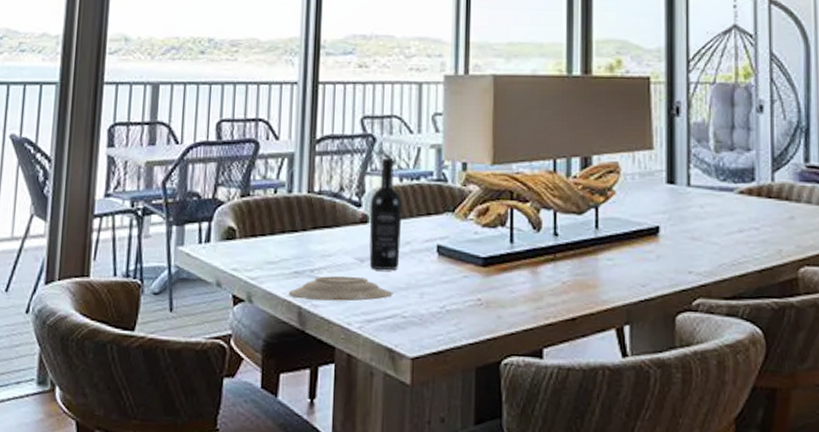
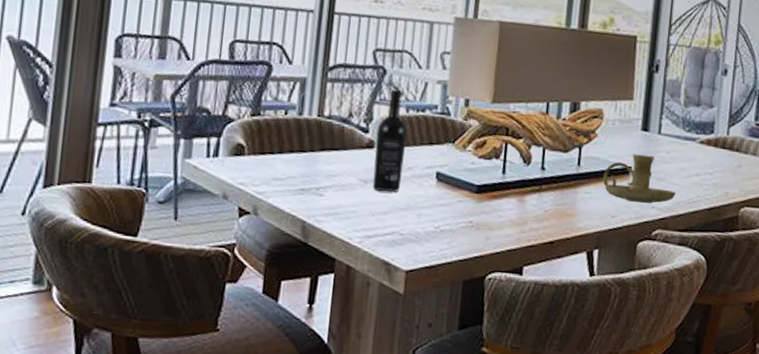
plate: present [288,276,393,302] -> none [293,194,393,219]
candle holder: none [626,211,716,268] -> present [603,154,676,203]

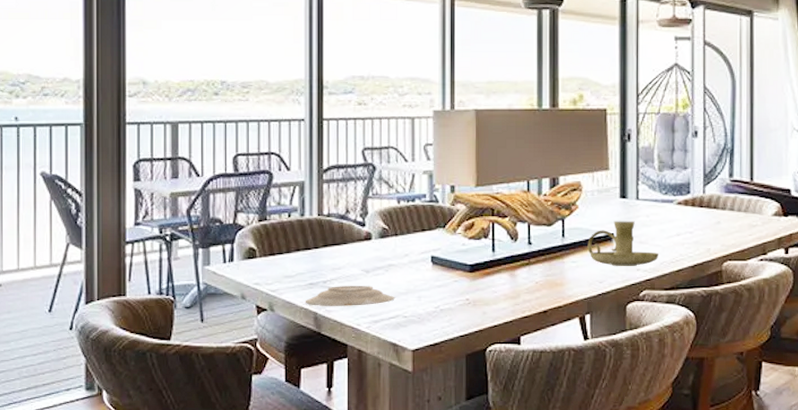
plate: none [293,194,393,219] -> present [305,286,395,306]
wine bottle: present [372,90,408,192] -> none [373,184,401,278]

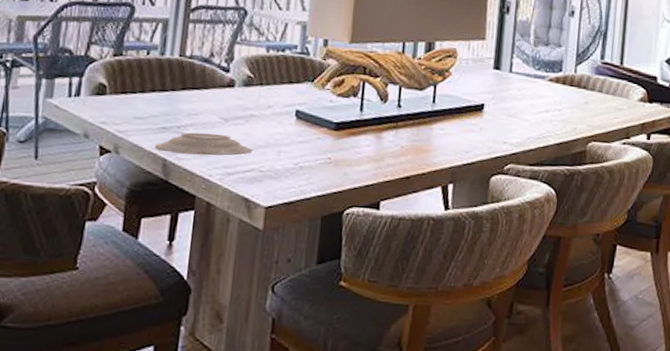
candle holder: present [587,221,658,266] -> none [457,91,526,139]

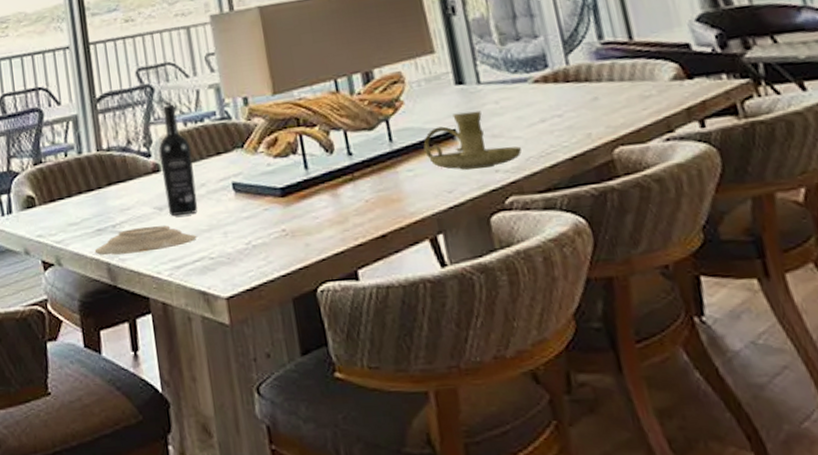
wine bottle: none [233,30,268,130] -> present [158,105,198,216]
candle holder: none [457,91,526,139] -> present [423,110,522,170]

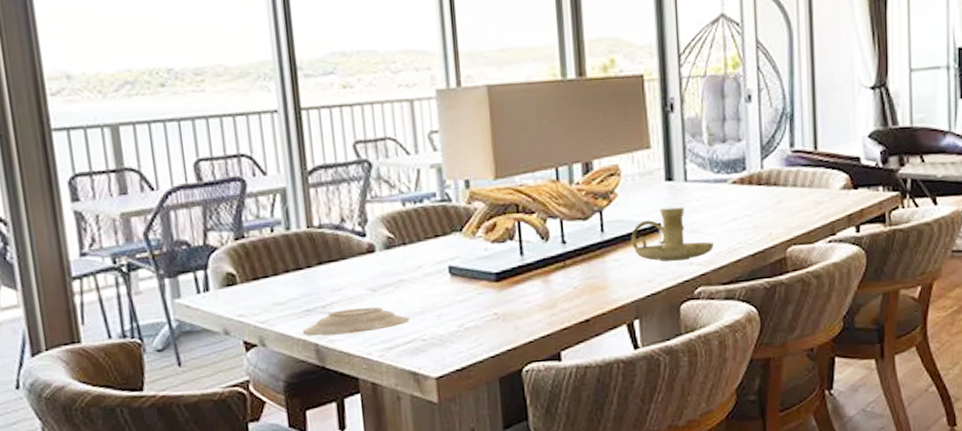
wine bottle: present [158,105,198,216] -> none [374,183,413,297]

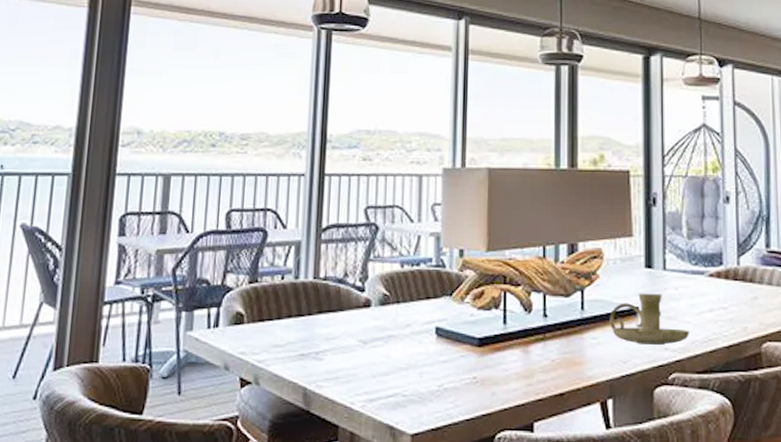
plate: present [302,307,410,336] -> none [294,358,394,382]

